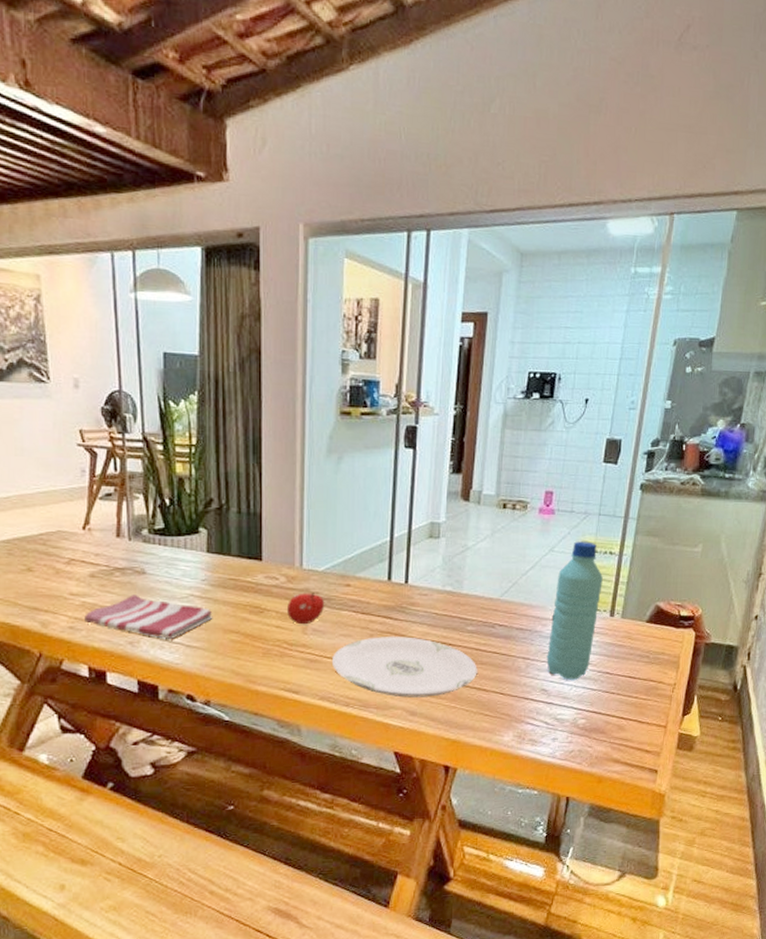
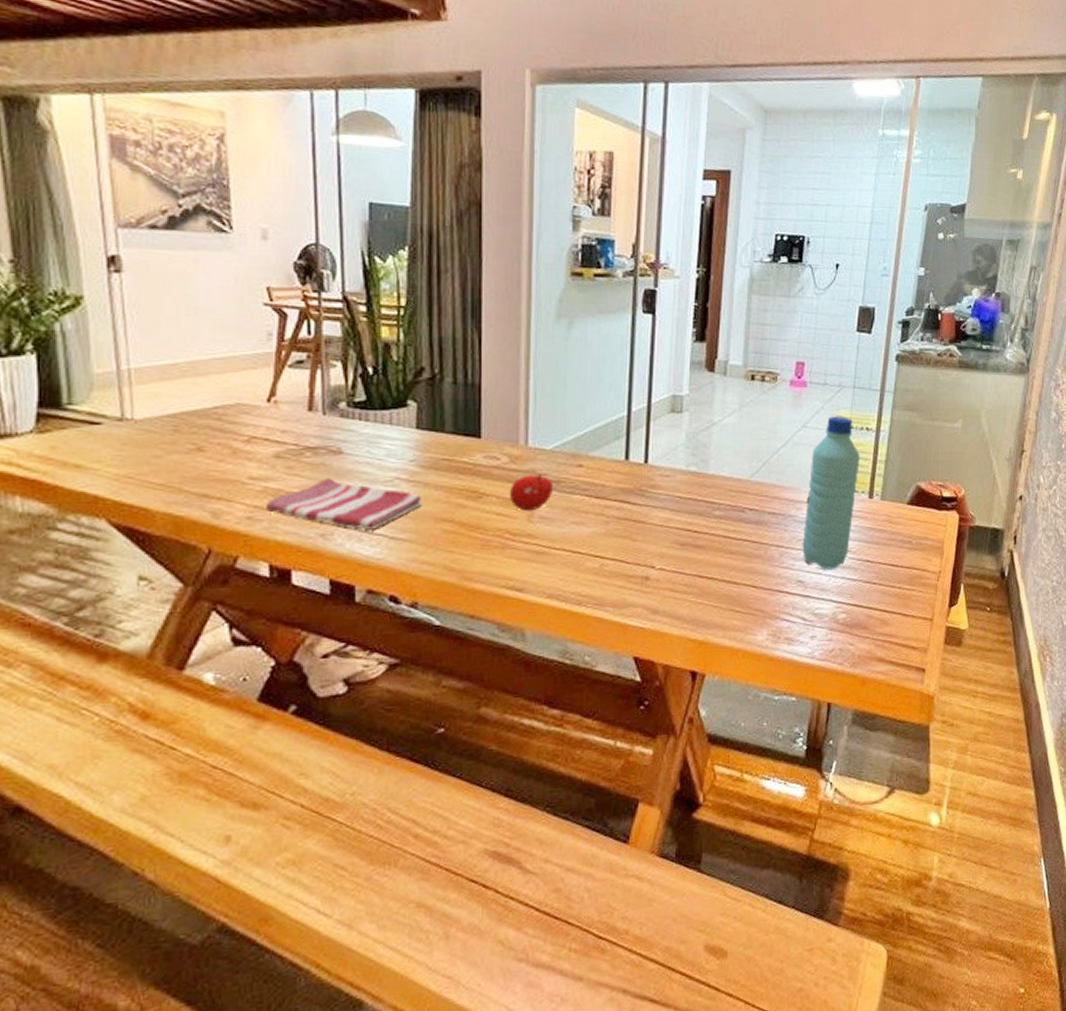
plate: present [331,636,477,698] -> none [561,523,726,594]

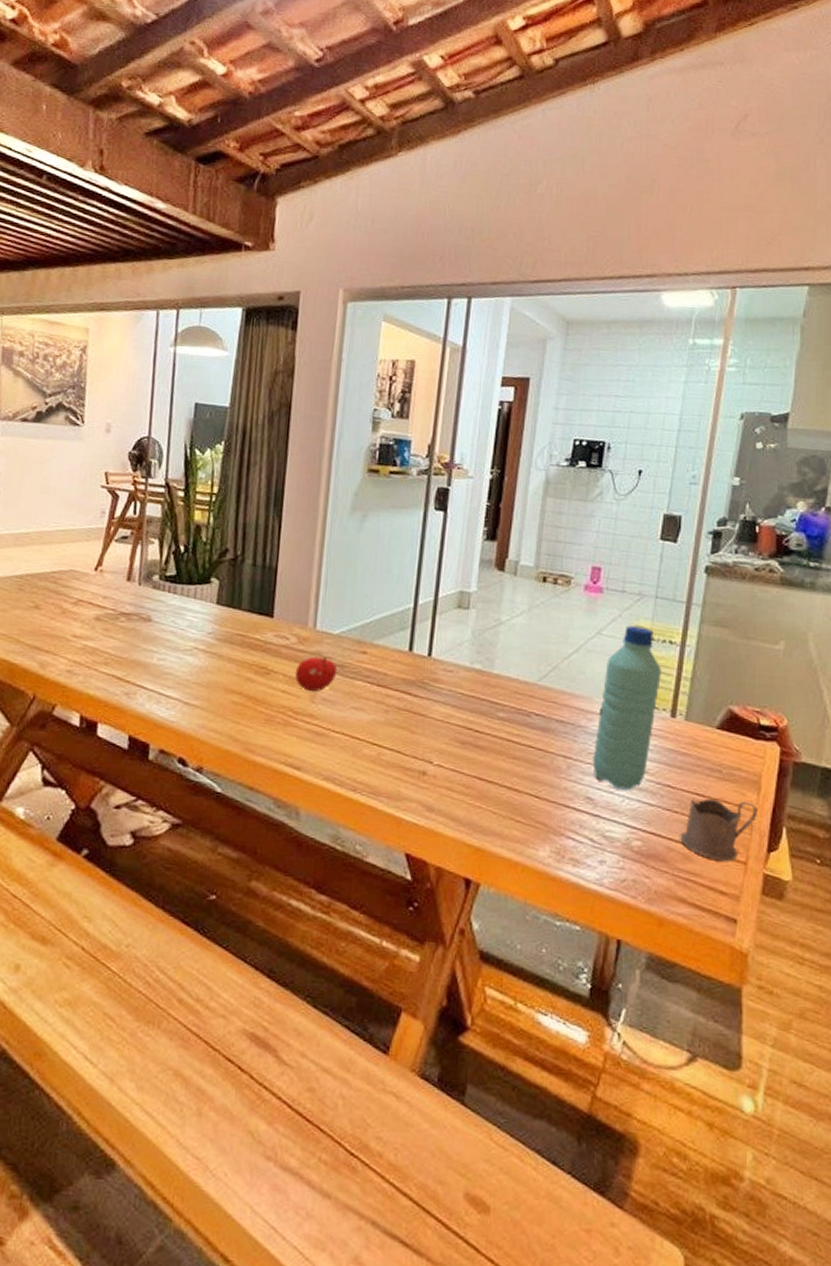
dish towel: present [266,478,423,530] -> none [83,642,216,694]
tea glass holder: none [878,566,941,621] -> present [680,798,758,862]

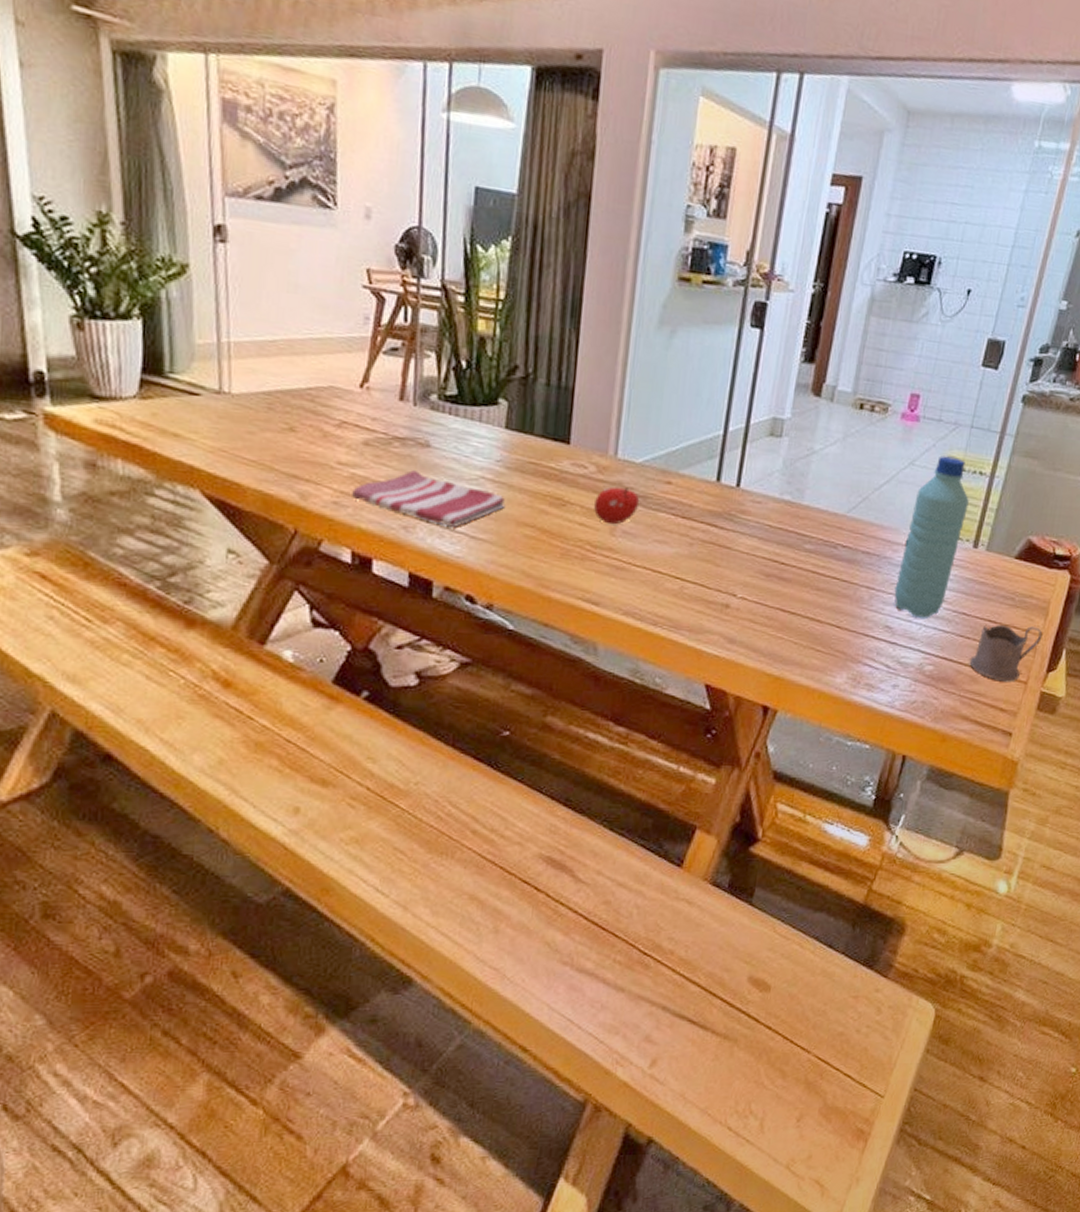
dish towel: none [83,642,216,694] -> present [352,470,506,527]

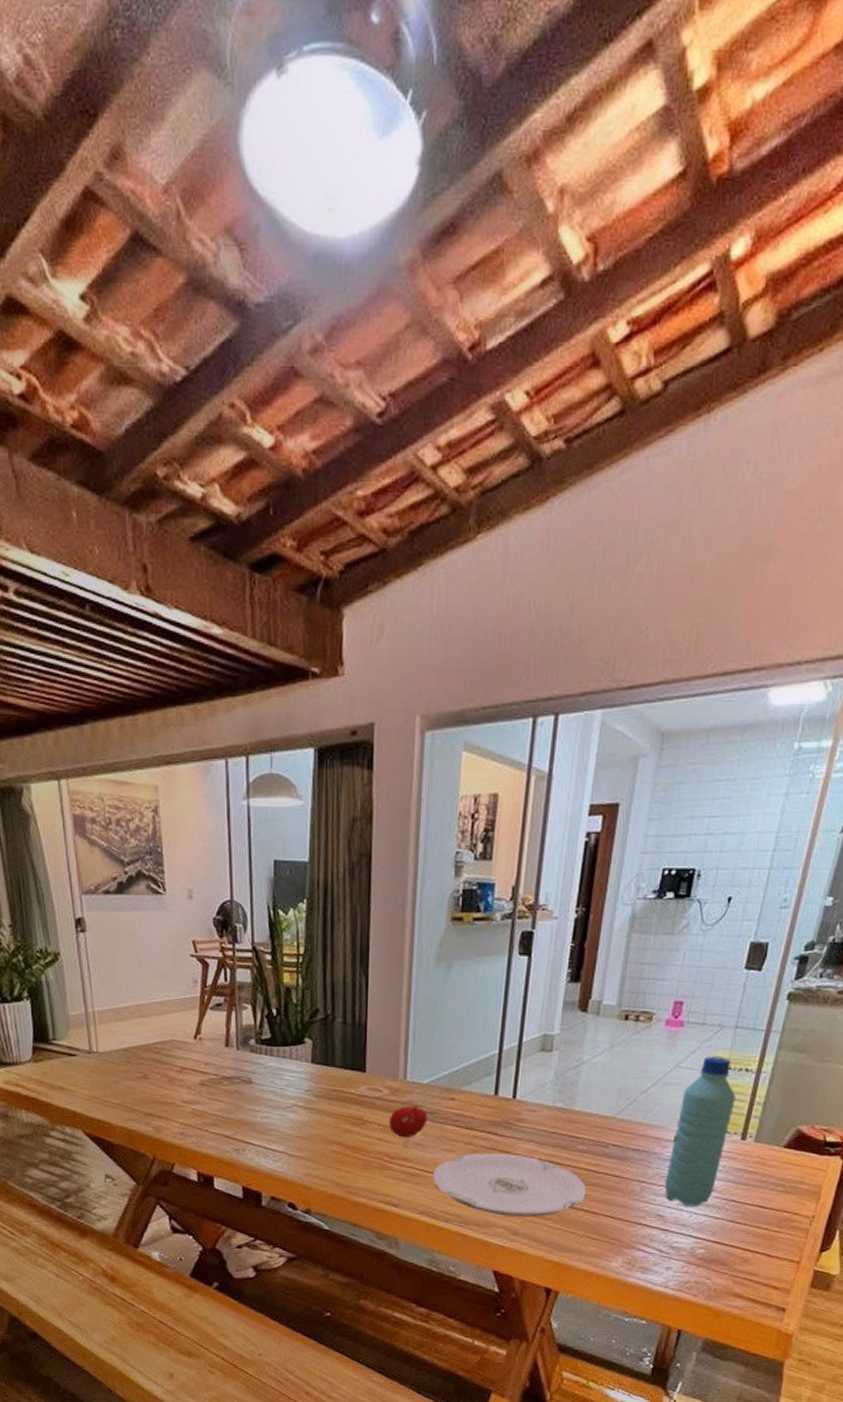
dish towel: present [352,470,506,527] -> none [194,1103,316,1148]
plate: none [641,547,813,623] -> present [432,1153,587,1217]
tea glass holder: present [969,624,1043,682] -> none [740,1209,815,1262]

